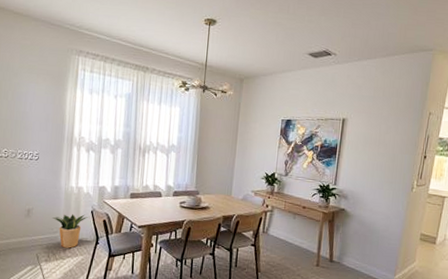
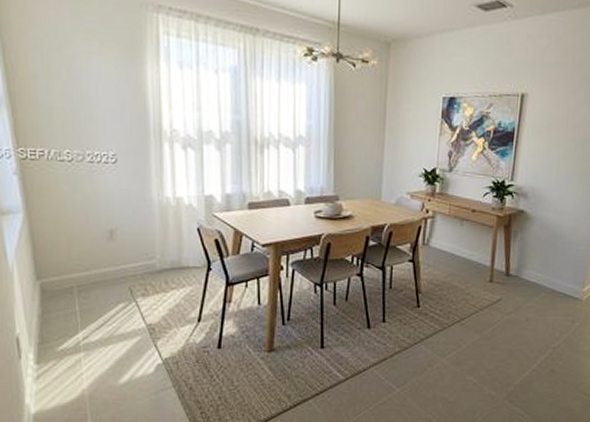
potted plant: present [53,213,88,248] -> none [146,232,194,278]

